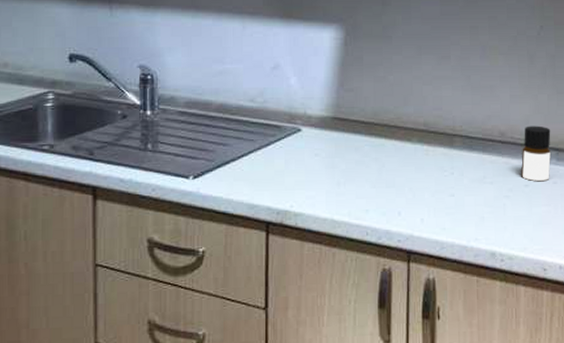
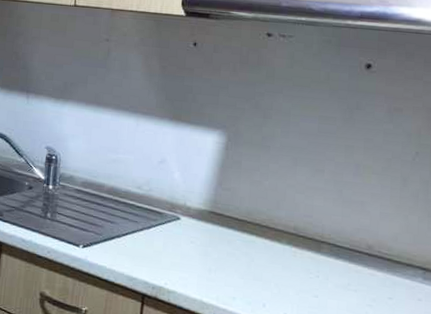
bottle: present [521,125,551,181] -> none [386,243,419,297]

